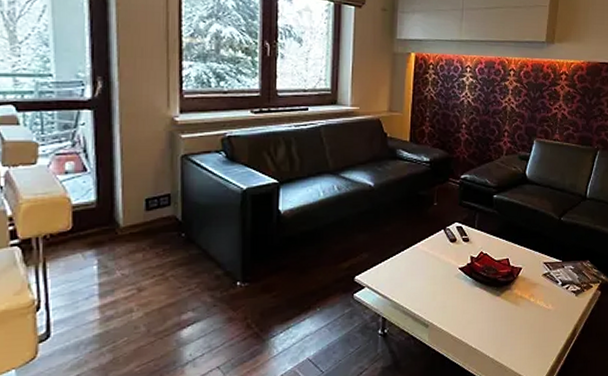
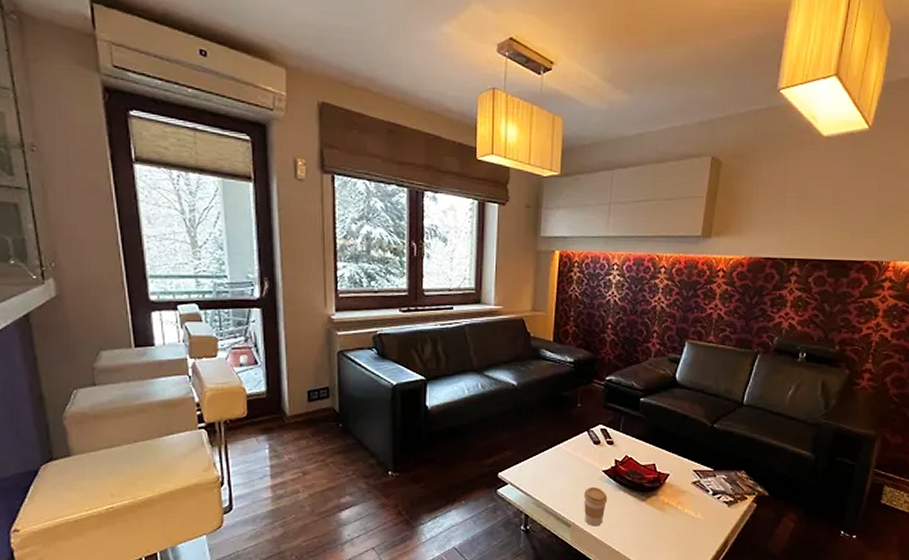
coffee cup: none [440,284,464,325] -> present [583,486,608,526]

